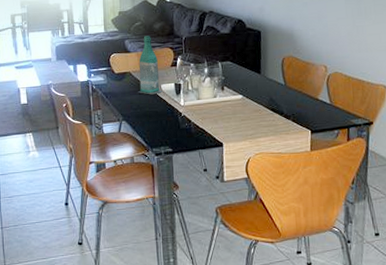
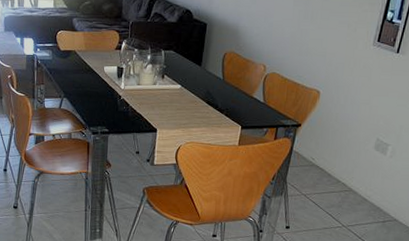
bottle: present [138,35,163,95] -> none [81,16,105,76]

